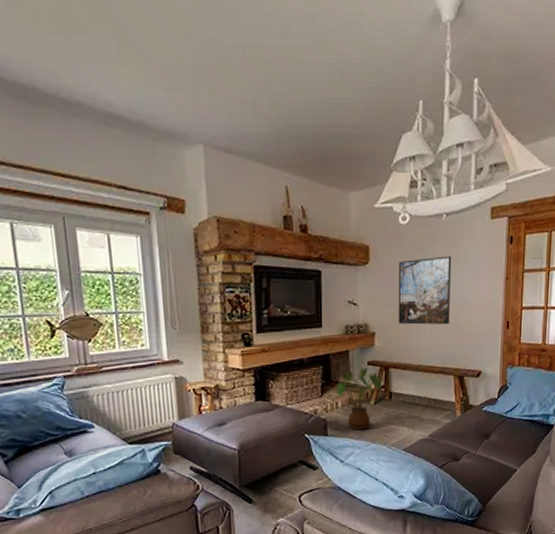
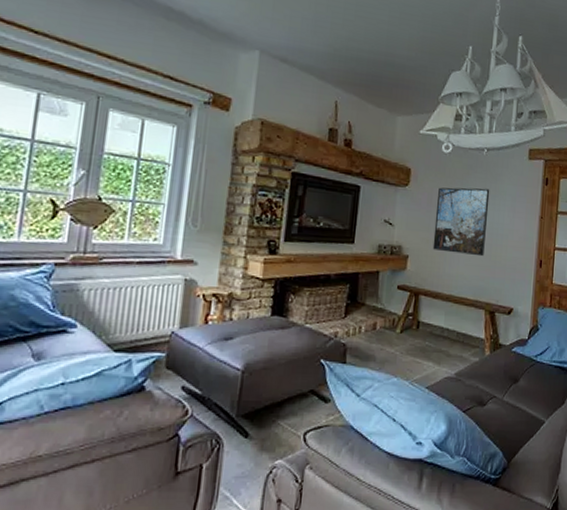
house plant: present [335,367,385,430] -> none [359,291,414,361]

